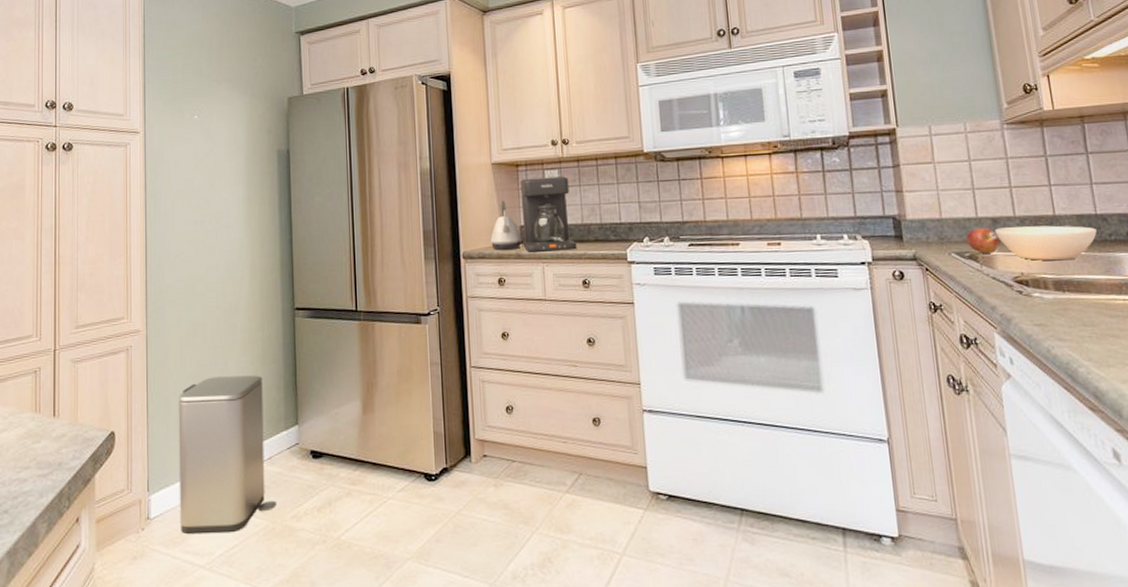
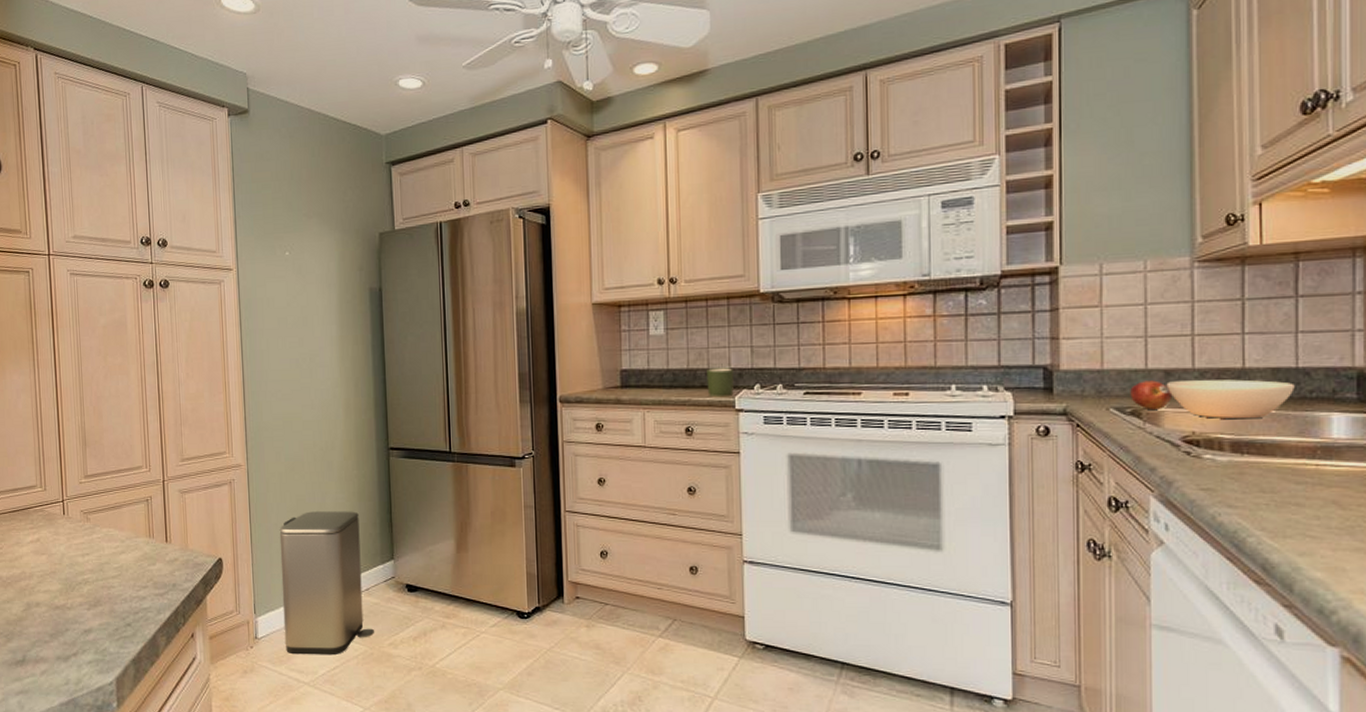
kettle: present [491,201,522,251] -> none [589,343,623,396]
coffee maker: present [520,176,577,252] -> none [622,318,681,398]
mug: none [600,222,625,251] -> present [707,368,734,398]

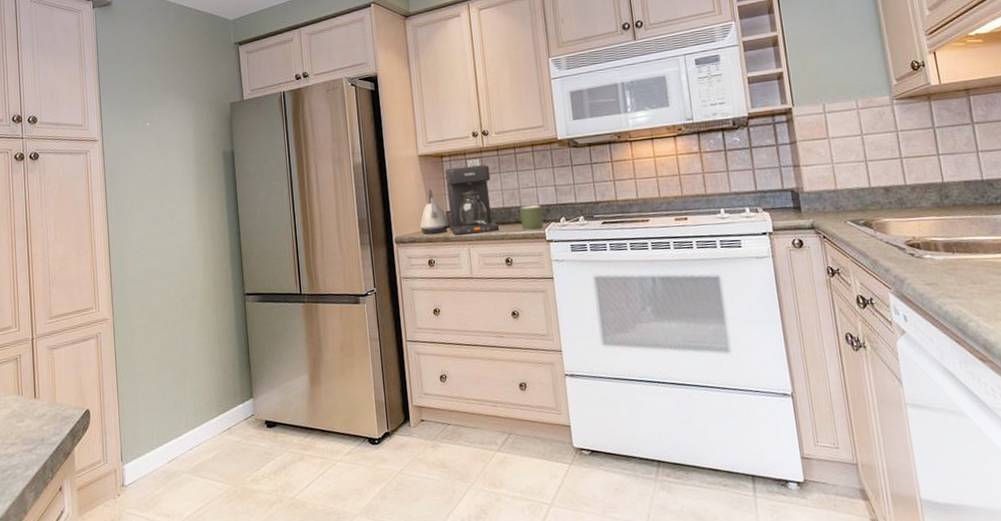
pedal bin: present [279,511,374,654] -> none [144,355,237,498]
kettle: none [589,343,623,396] -> present [420,189,449,235]
coffee maker: none [622,318,681,398] -> present [445,165,500,235]
fruit: present [1130,380,1171,409] -> none [860,196,893,220]
soup bowl: present [1166,379,1295,420] -> none [887,191,984,225]

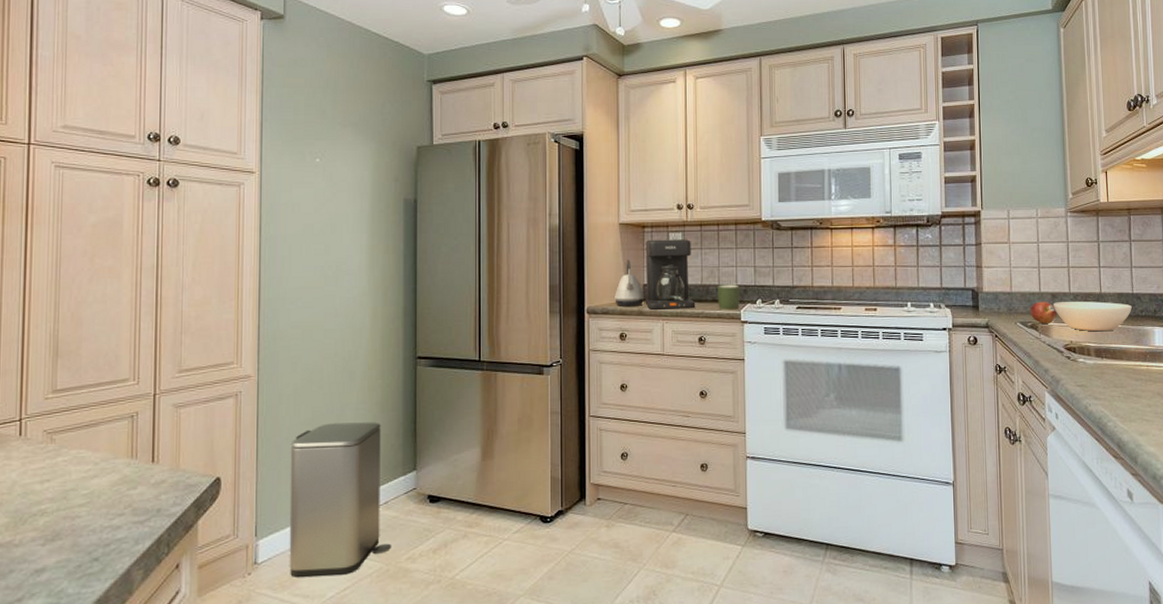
pedal bin: none [144,355,237,498] -> present [289,422,391,577]
fruit: none [860,196,893,220] -> present [1030,301,1057,324]
soup bowl: none [887,191,984,225] -> present [1053,301,1132,332]

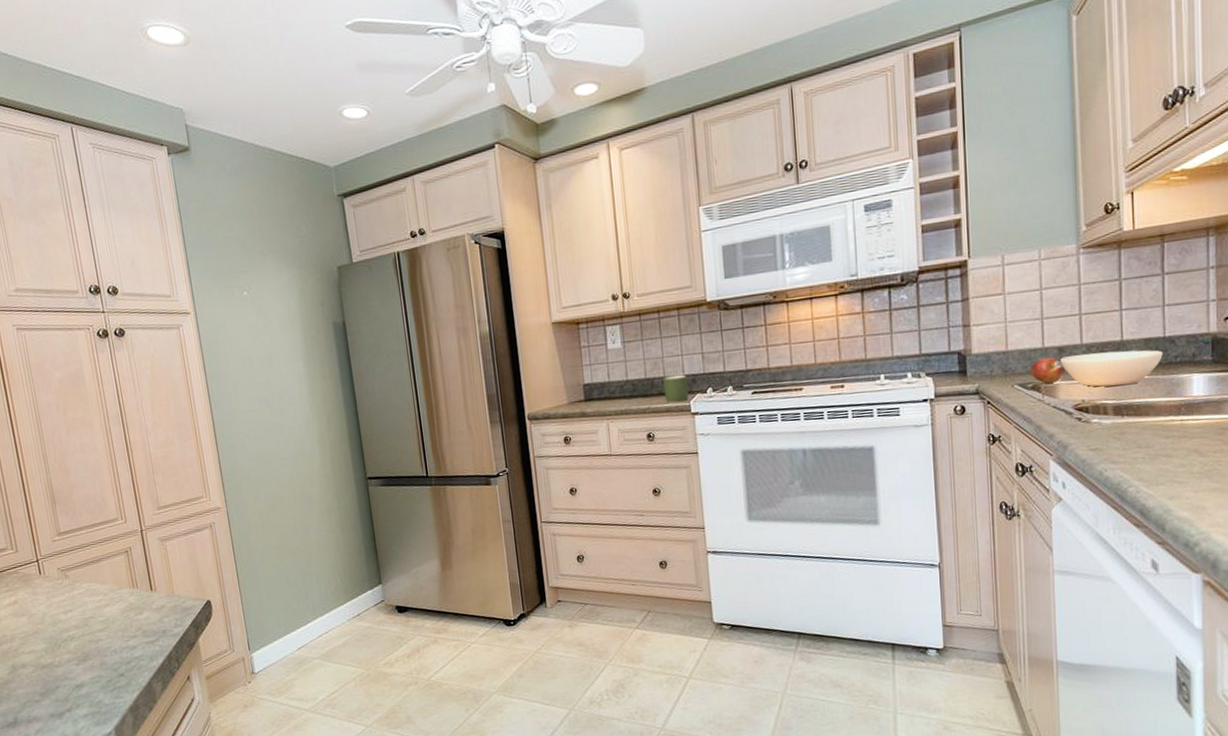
pedal bin: present [289,422,391,577] -> none [265,542,369,684]
kettle: present [615,260,645,308] -> none [554,360,586,411]
coffee maker: present [645,239,696,310] -> none [581,331,641,410]

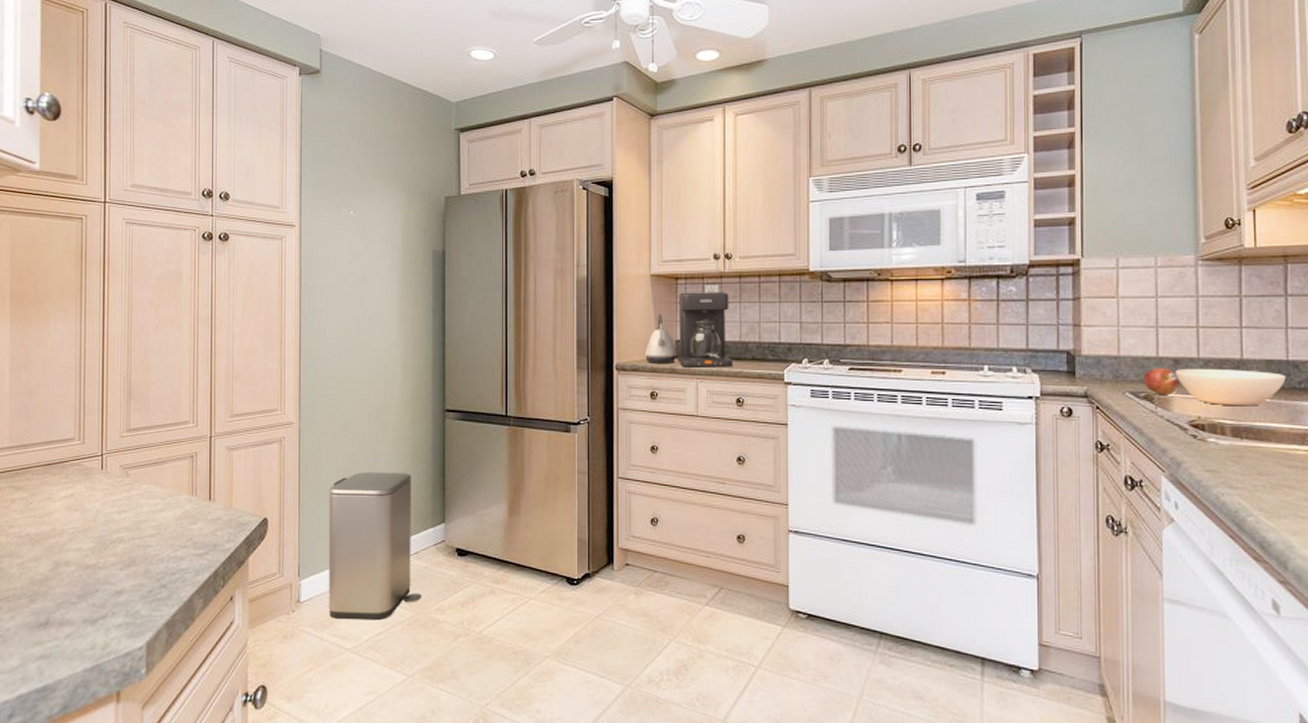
pedal bin: none [265,542,369,684] -> present [328,472,421,620]
kettle: none [554,360,586,411] -> present [645,314,678,365]
coffee maker: none [581,331,641,410] -> present [678,292,733,368]
mug: present [663,374,689,404] -> none [758,342,783,370]

